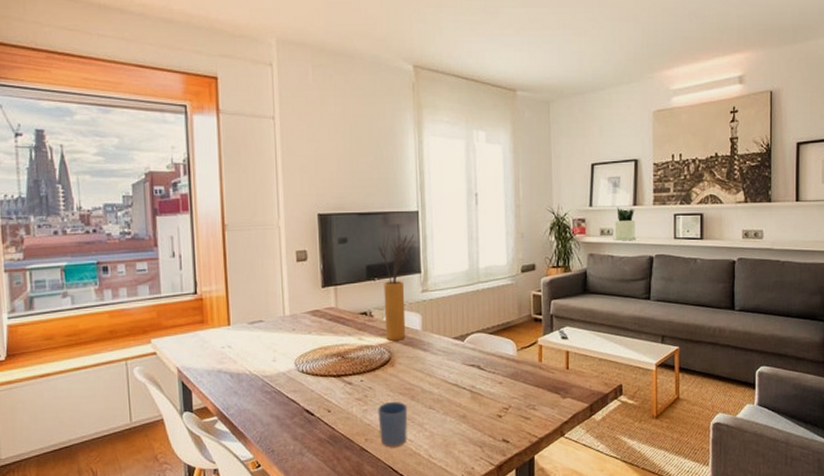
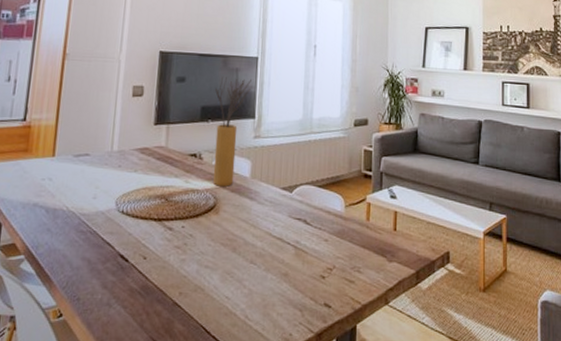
mug: present [377,401,408,447] -> none [195,252,228,304]
planter: present [613,207,638,241] -> none [444,70,468,104]

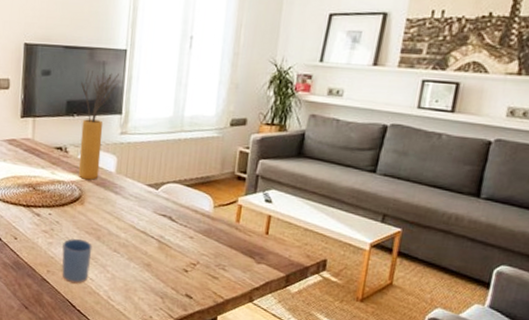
mug: none [195,252,228,304] -> present [61,238,92,283]

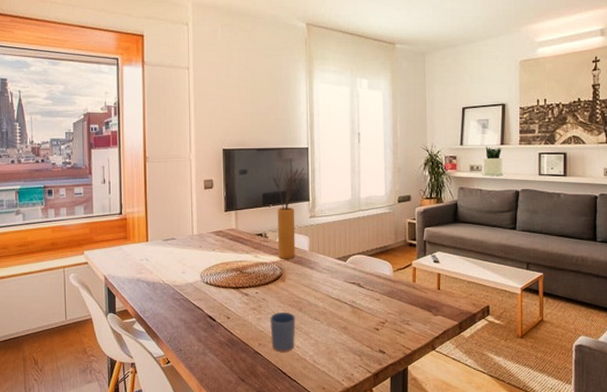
planter: none [342,65,375,106] -> present [482,146,505,177]

